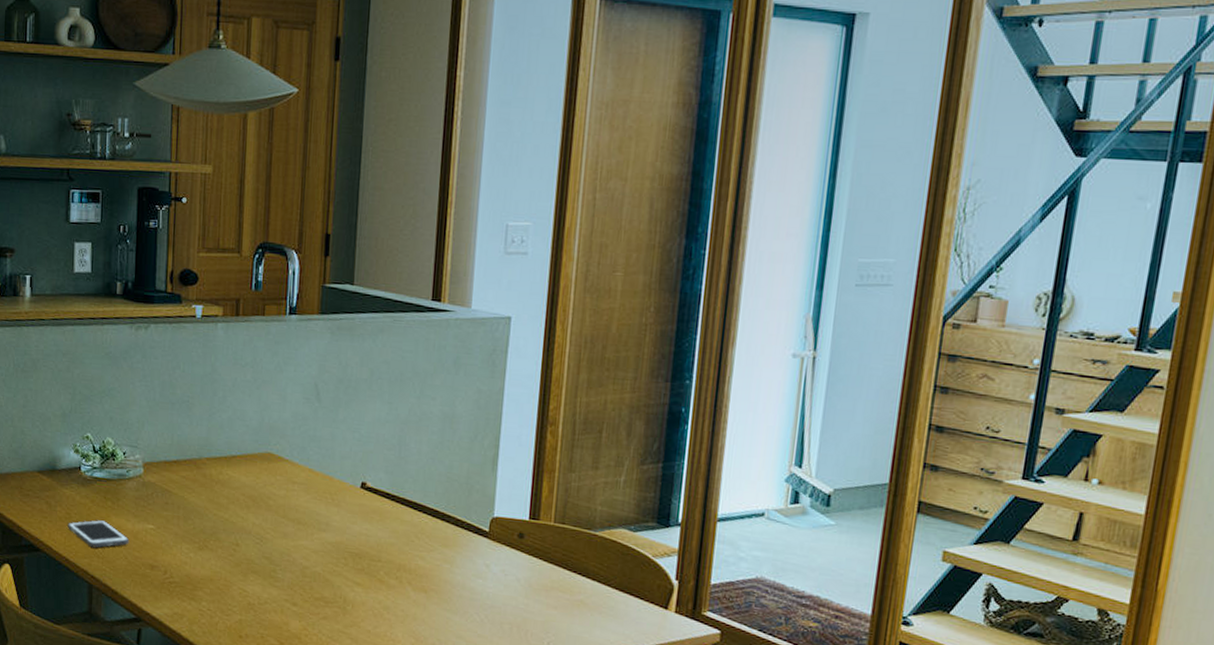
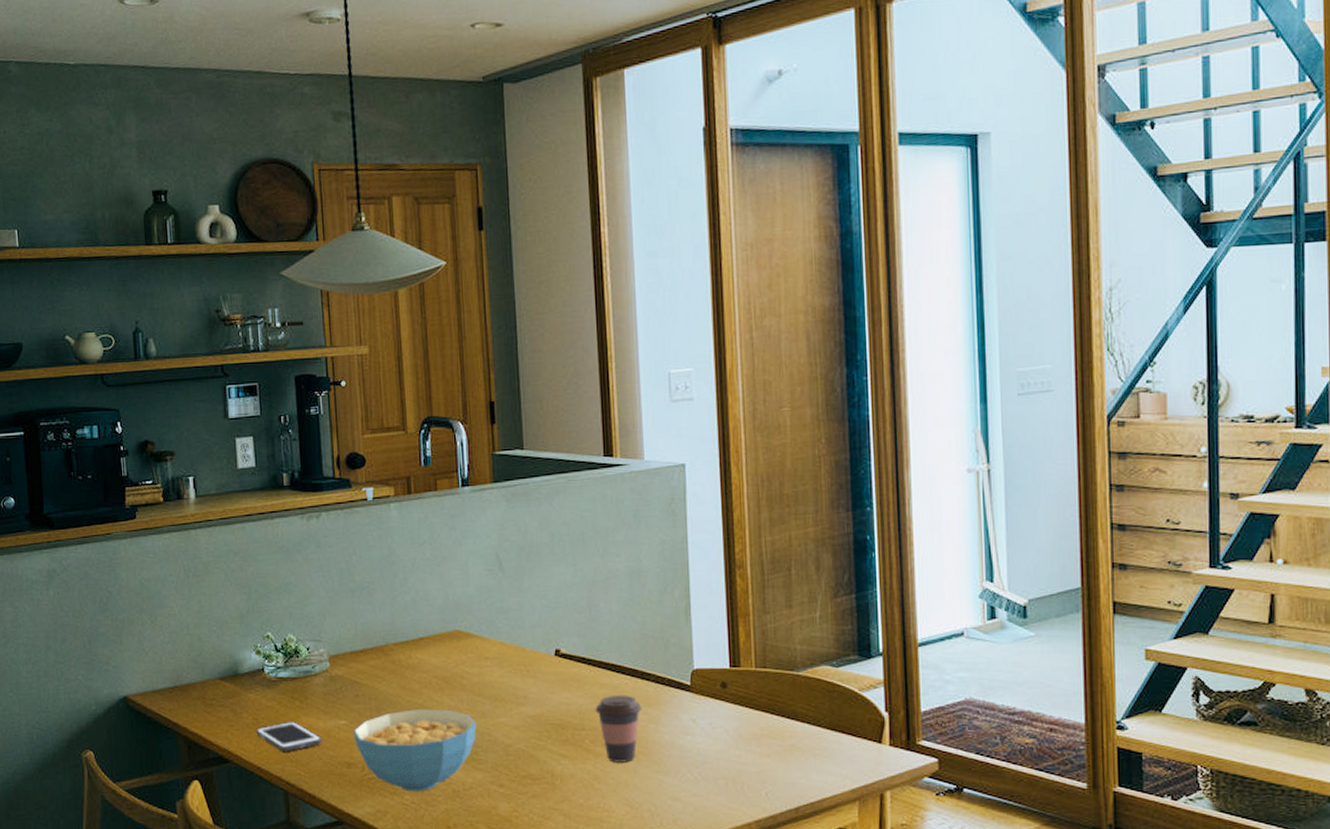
cereal bowl: none [159,522,278,601] -> present [353,709,477,792]
coffee cup: none [393,532,439,598] -> present [595,694,642,763]

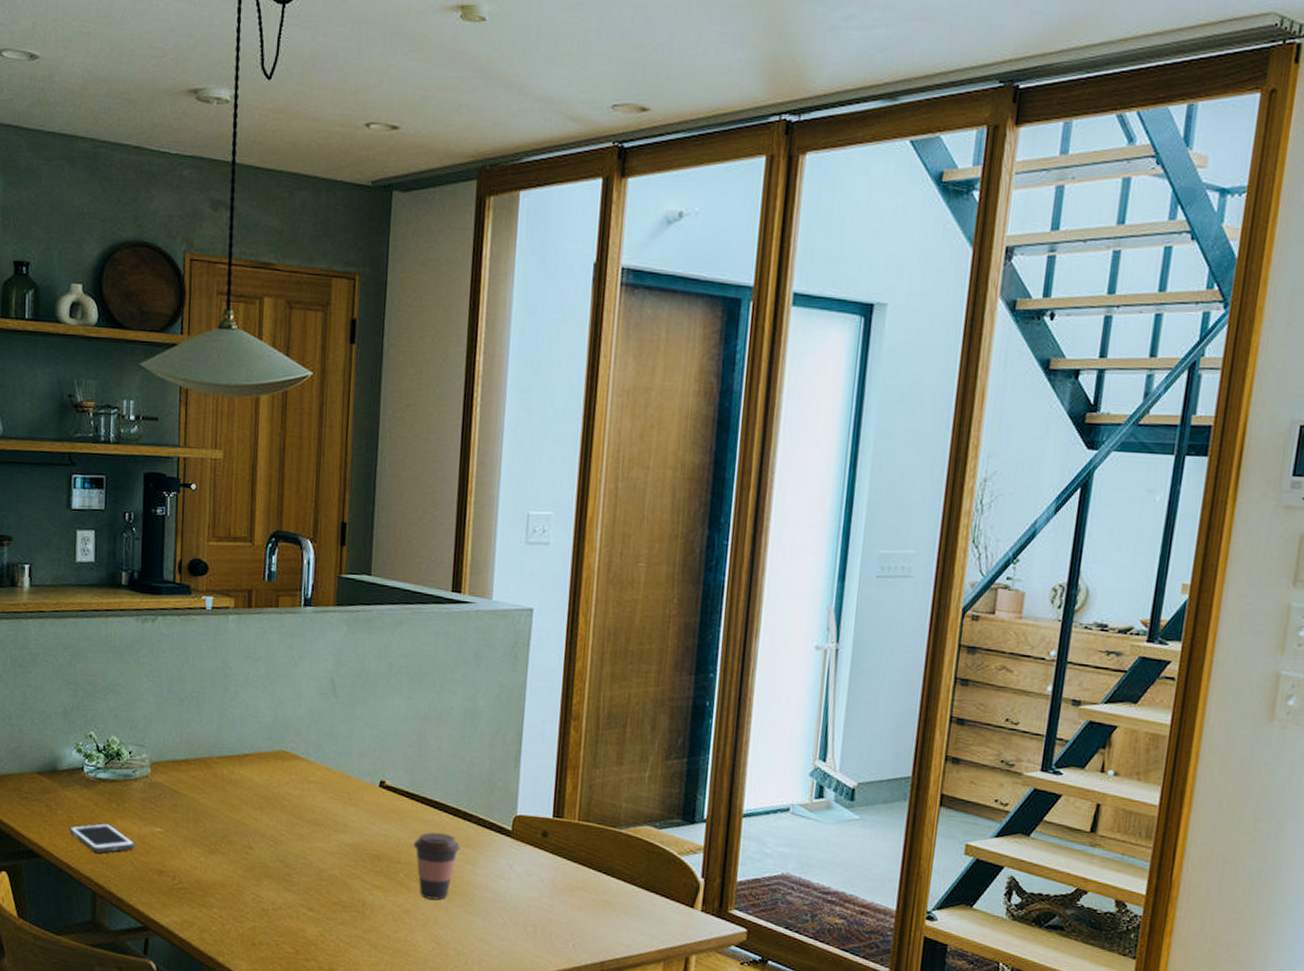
cereal bowl: present [353,709,477,792] -> none [167,824,293,907]

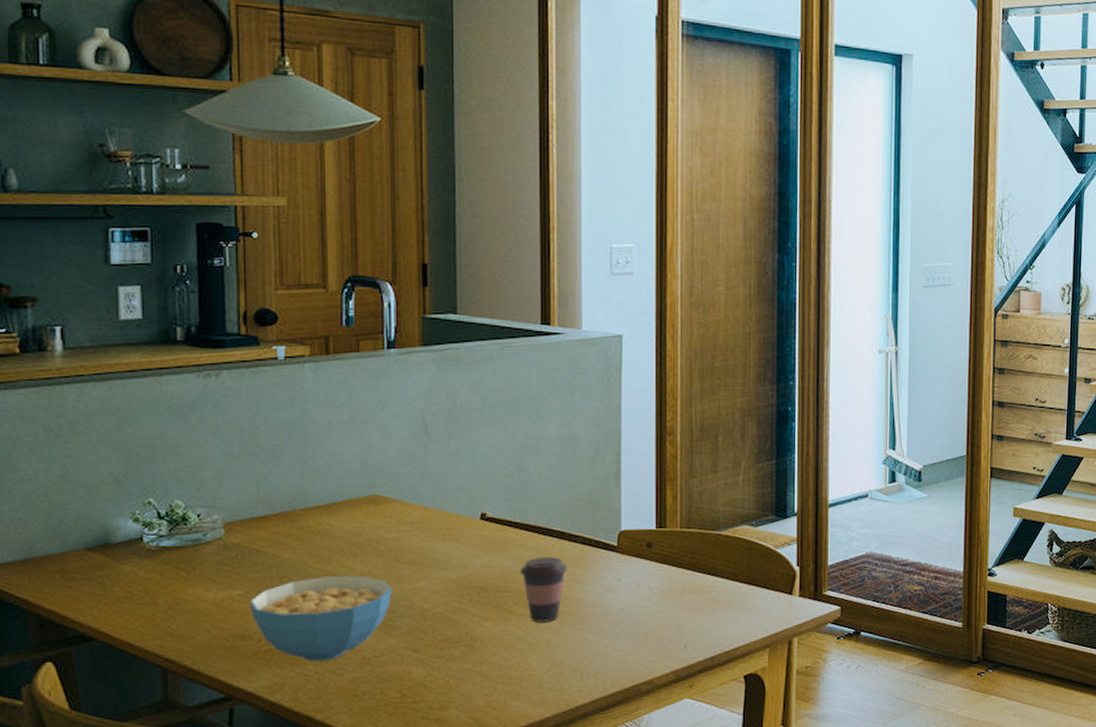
cell phone: present [69,822,136,853] -> none [129,593,212,627]
cereal bowl: none [167,824,293,907] -> present [249,575,392,662]

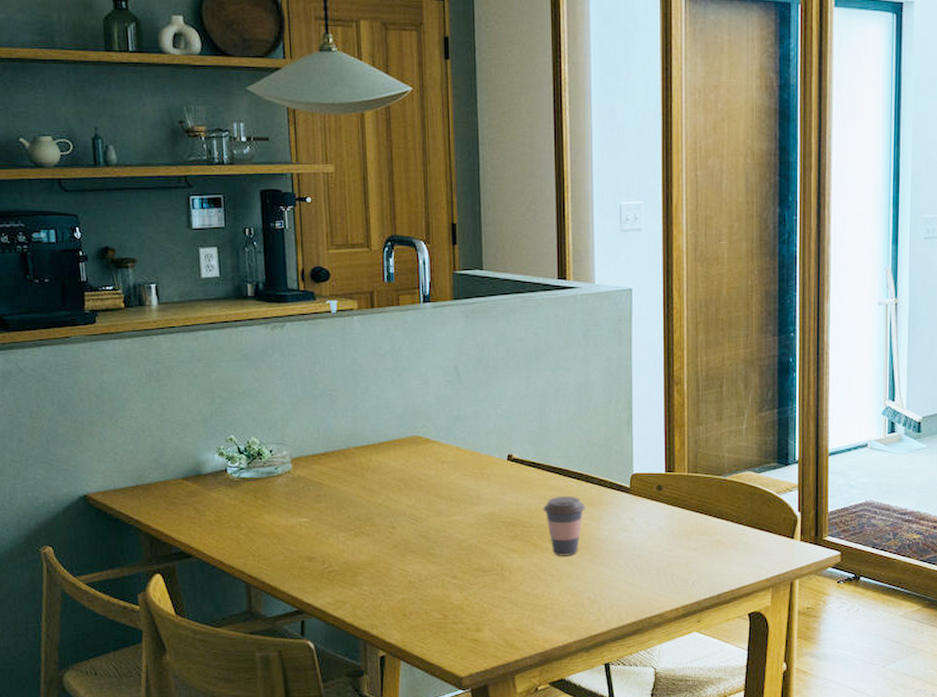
cereal bowl: present [249,575,392,662] -> none [314,508,433,583]

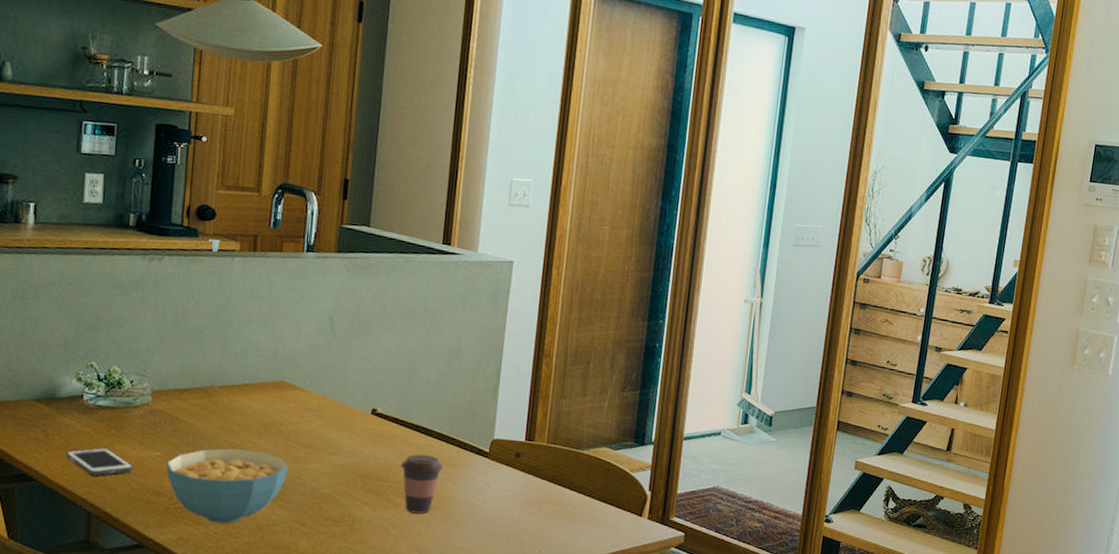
cell phone: none [218,518,284,547] -> present [66,447,134,476]
cereal bowl: none [314,508,433,583] -> present [166,448,289,524]

